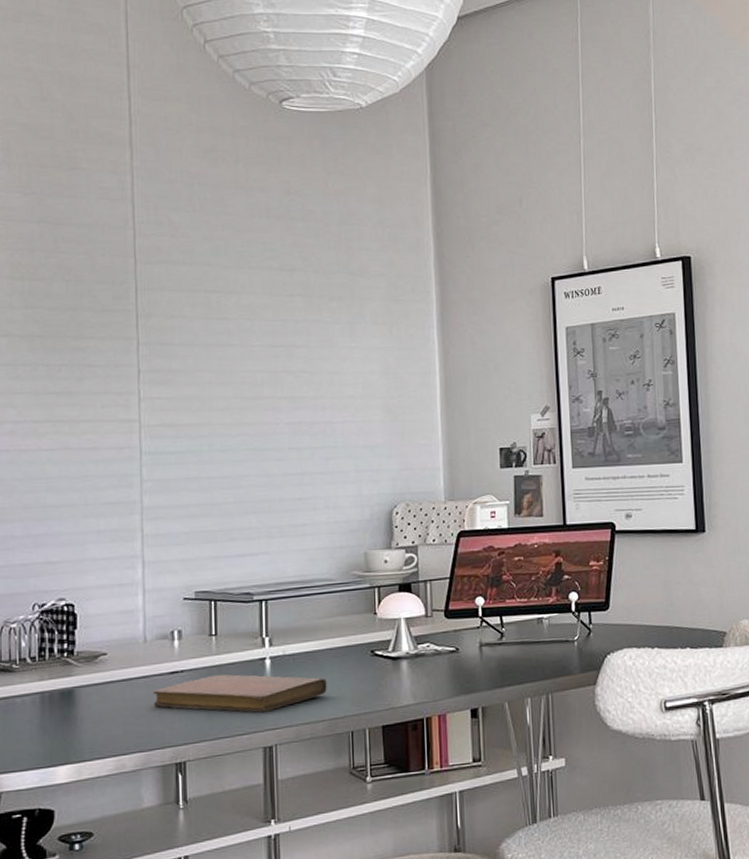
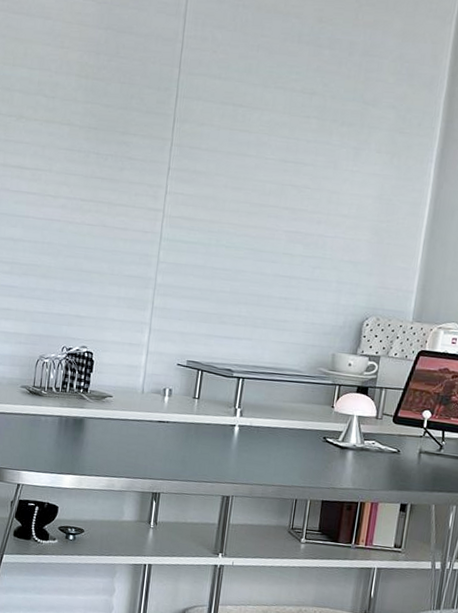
notebook: present [153,674,327,713] -> none [142,430,282,469]

